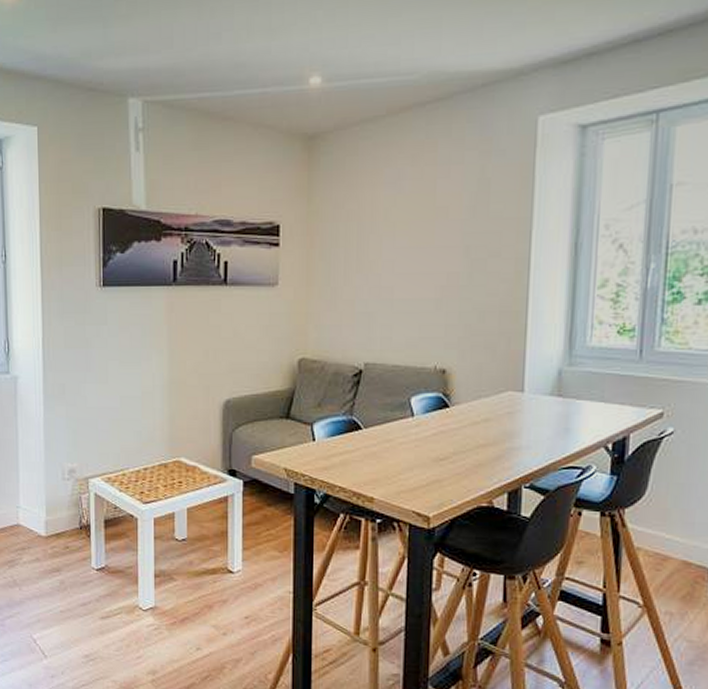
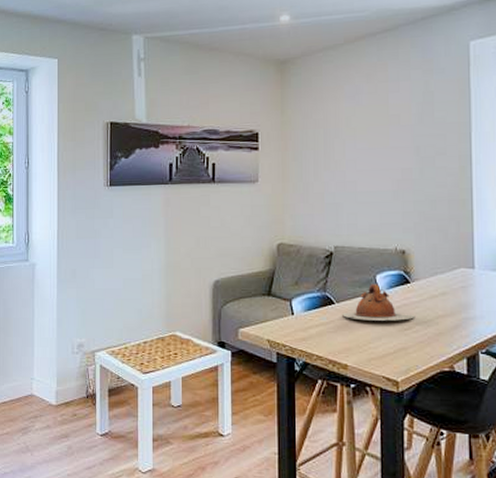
teapot: none [371,407,452,450] -> present [343,284,414,321]

